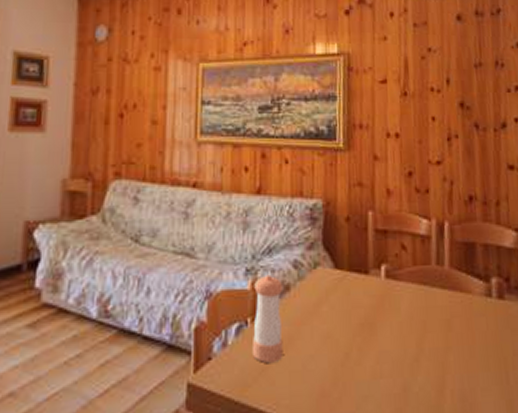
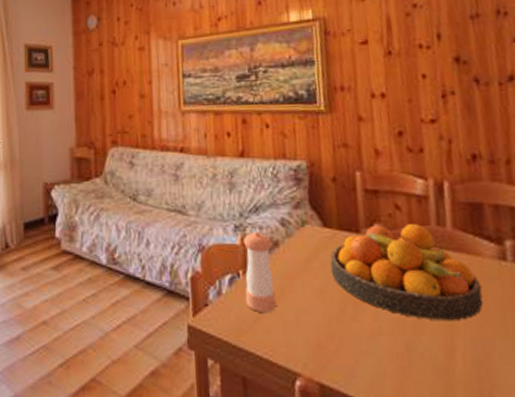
fruit bowl: none [338,264,471,359] -> present [330,224,484,322]

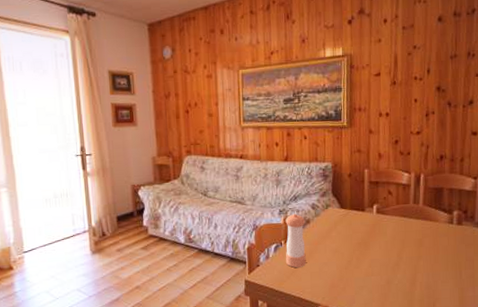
fruit bowl: present [330,224,484,322] -> none [343,203,436,264]

